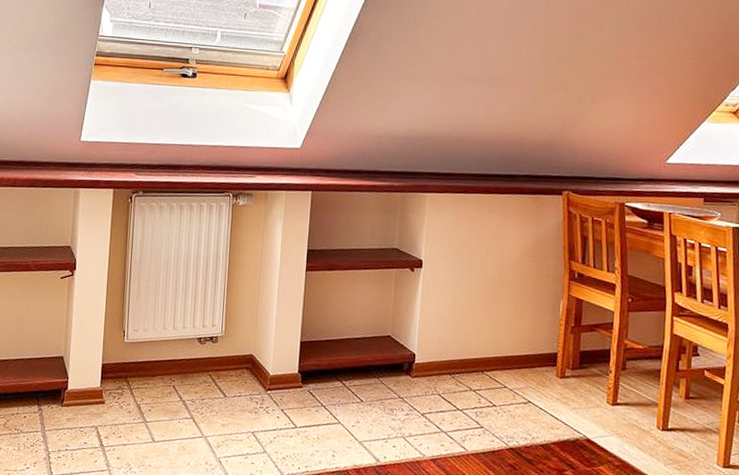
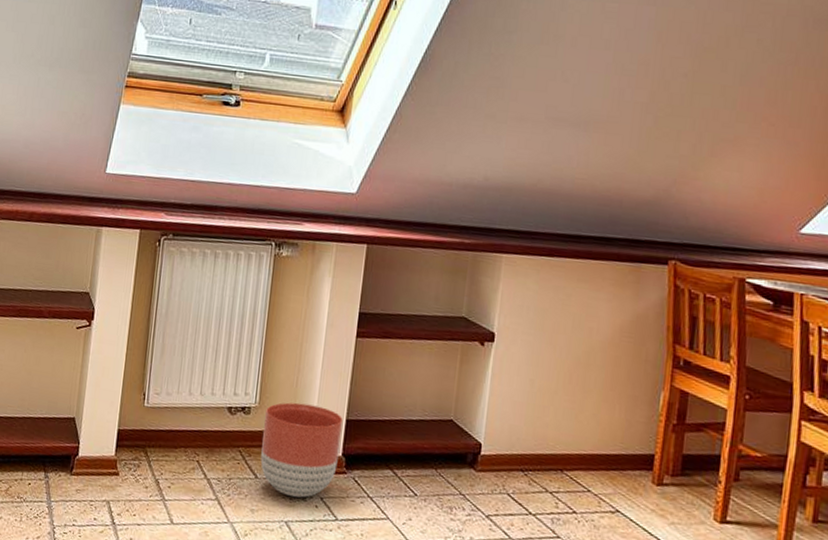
planter: none [228,330,298,411] -> present [260,402,344,498]

